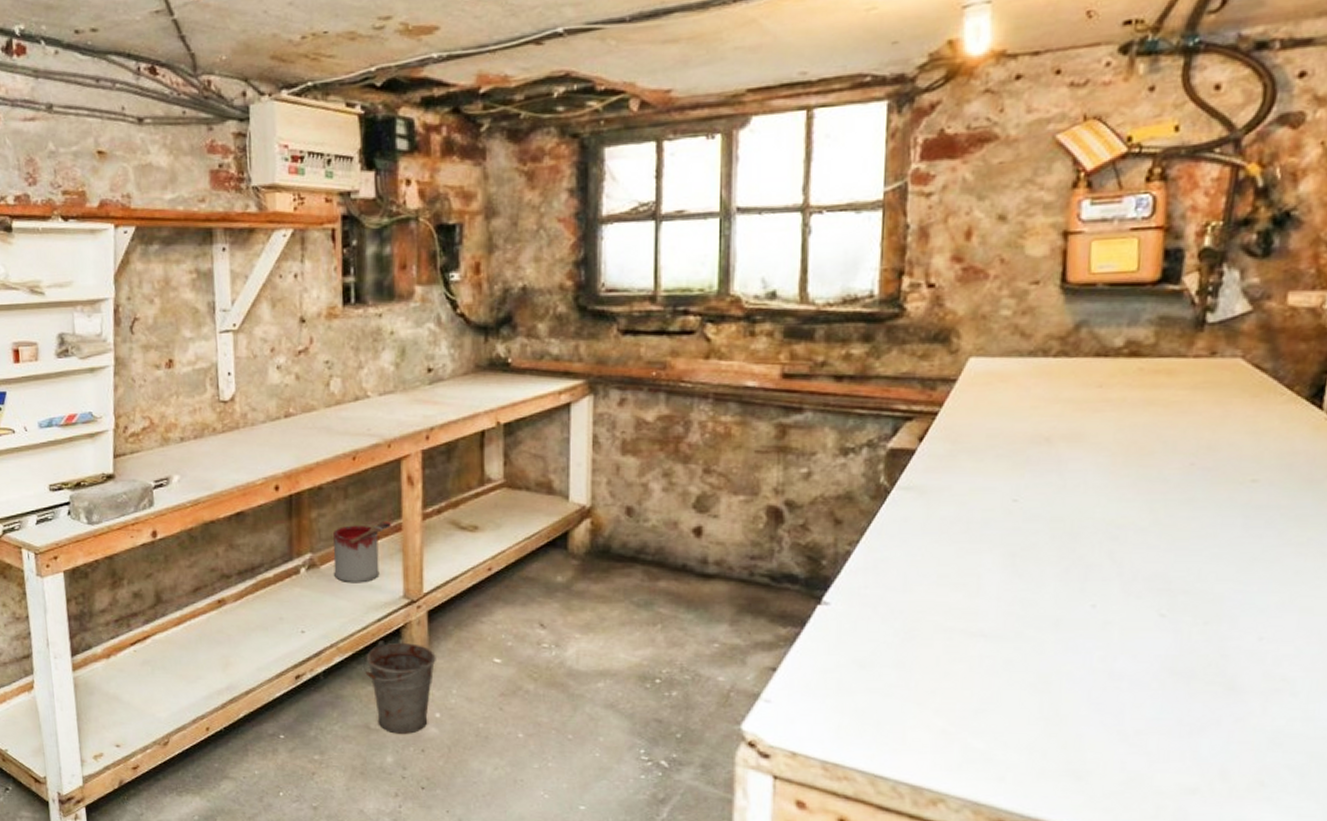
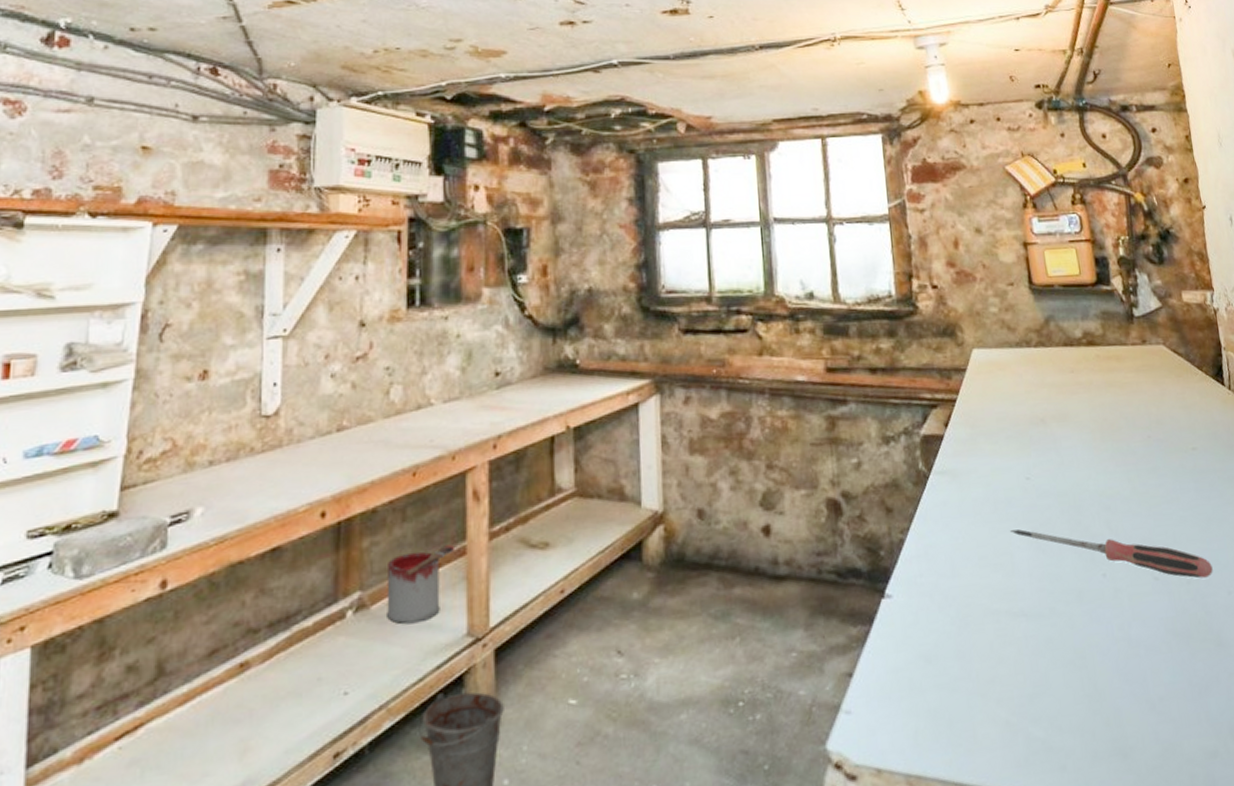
screwdriver: none [982,552,1244,620] -> present [1010,529,1213,579]

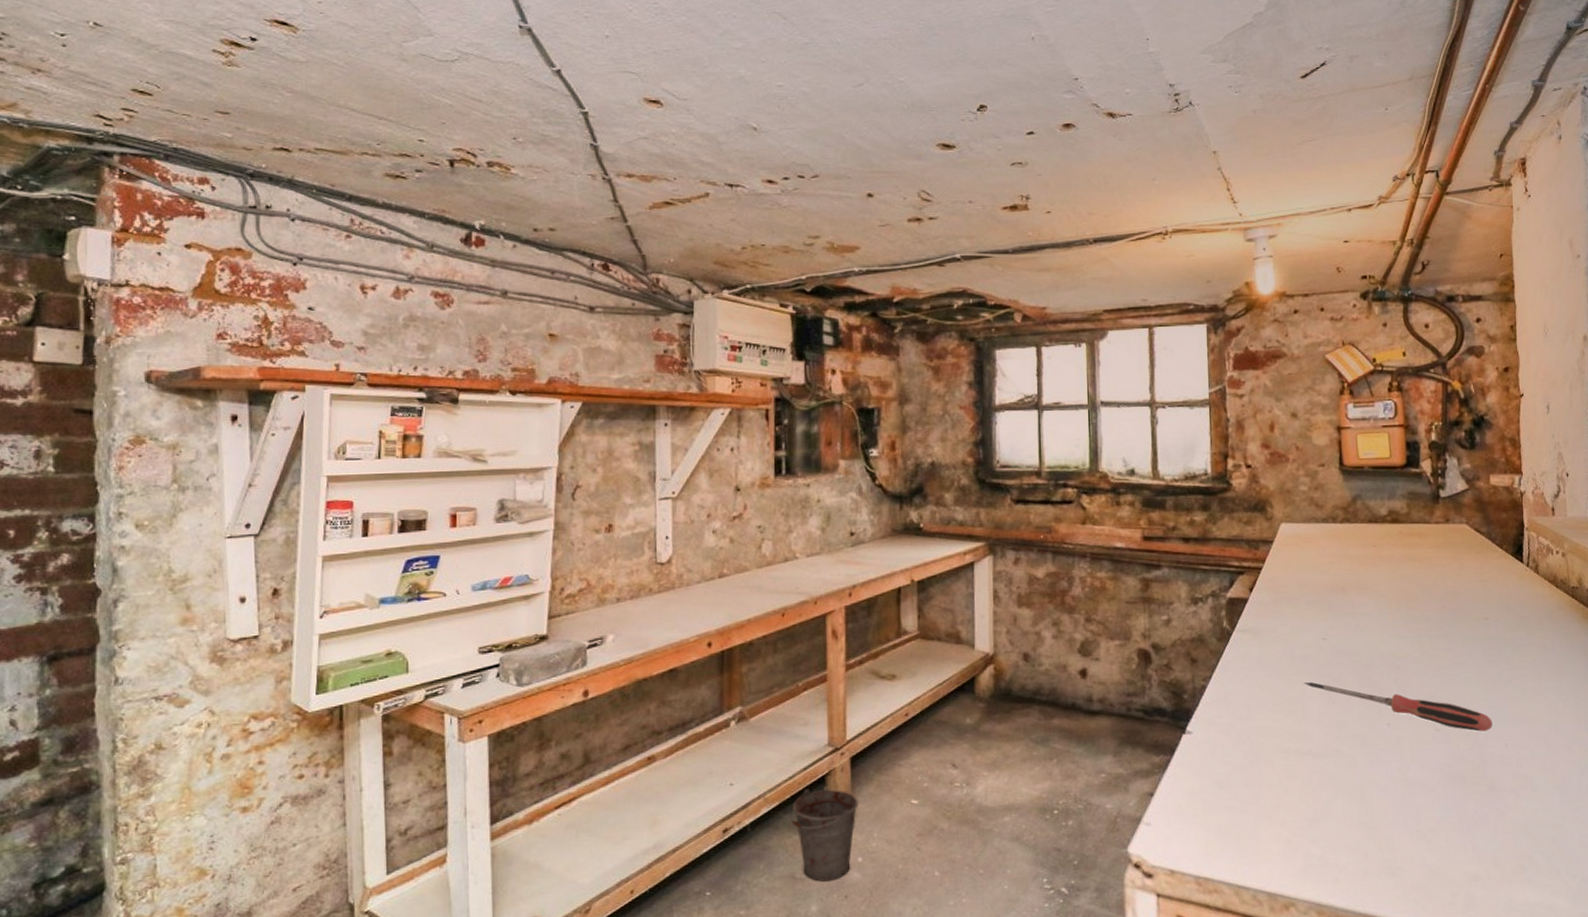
paint can: present [386,545,454,624] -> none [762,673,817,734]

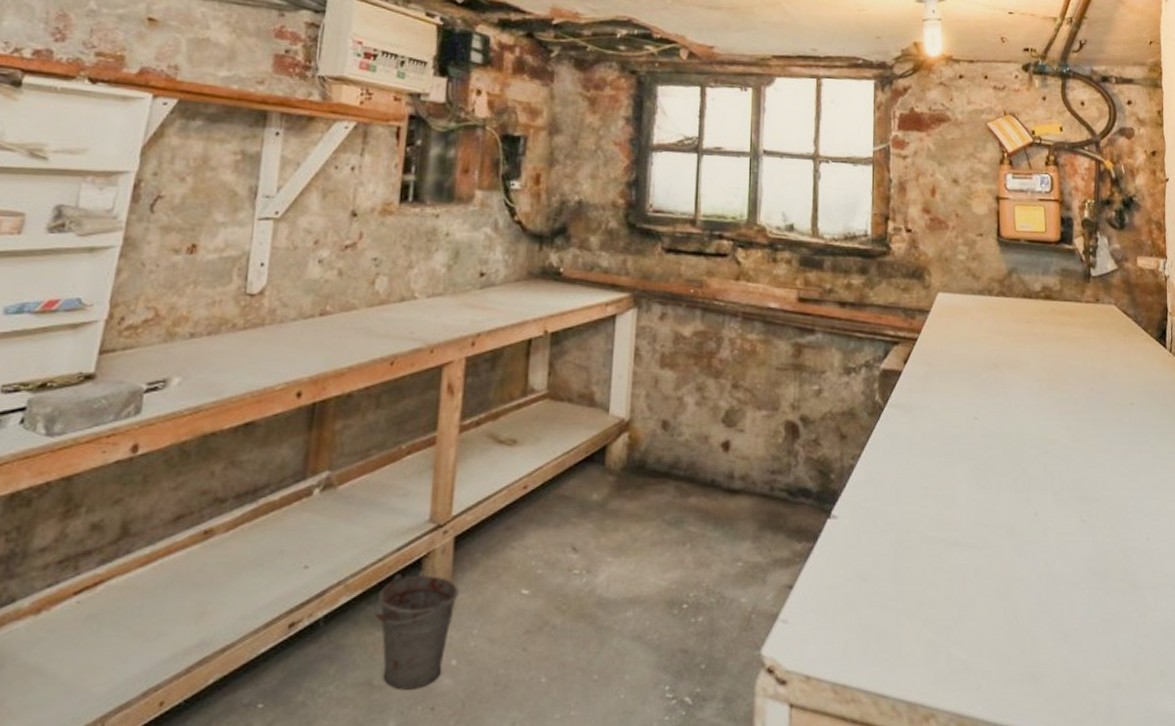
screwdriver: present [1304,682,1493,732] -> none [954,465,1136,524]

